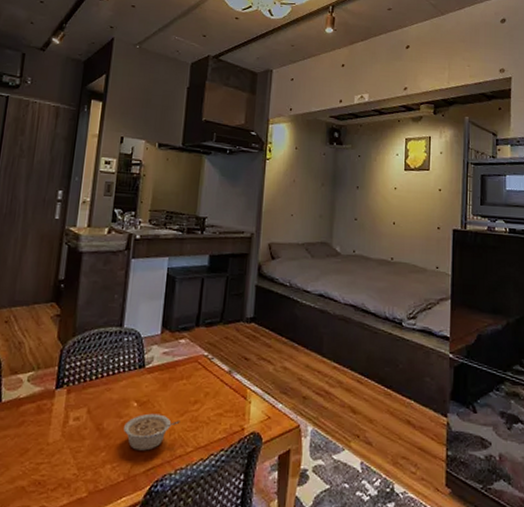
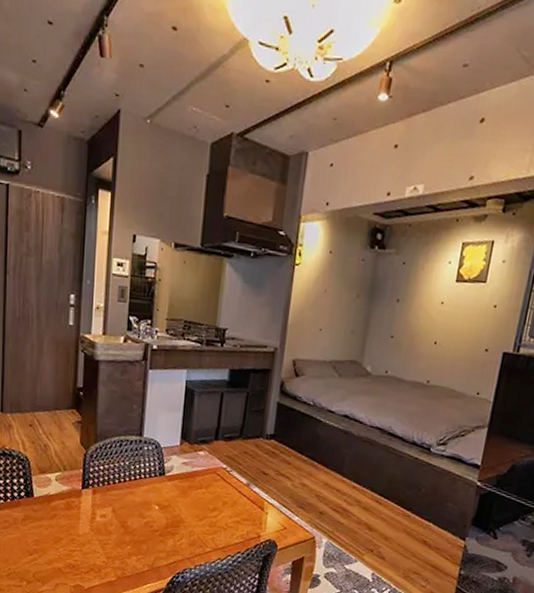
legume: present [124,413,180,451] -> none [147,516,200,548]

